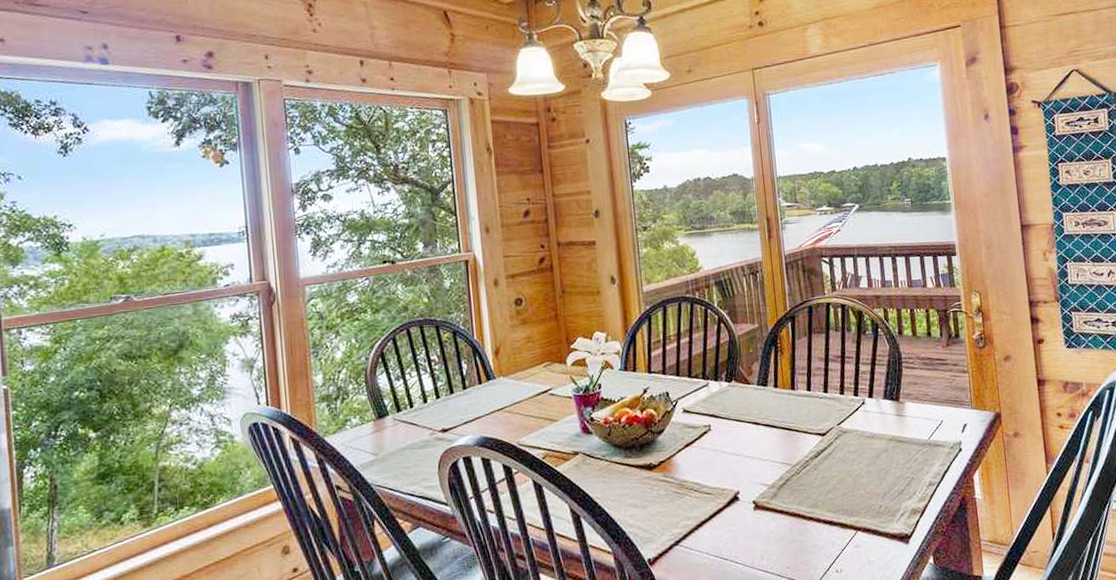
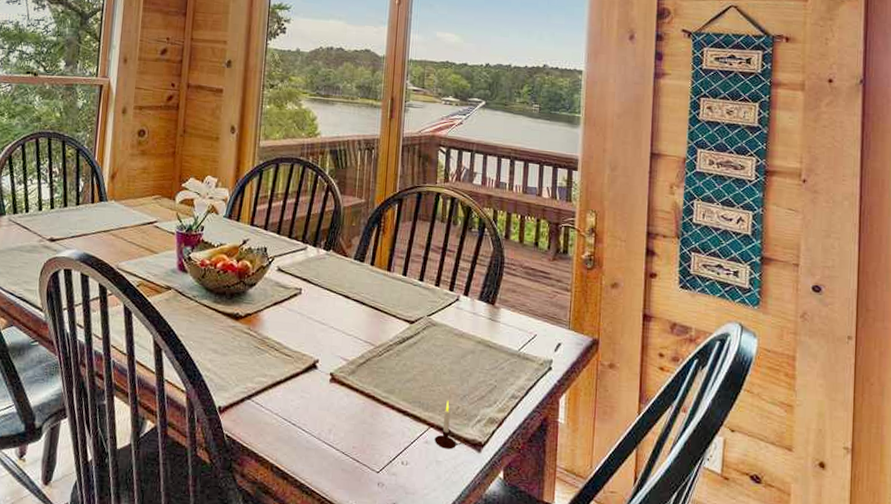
candle: none [863,501,890,549] -> present [434,400,463,450]

